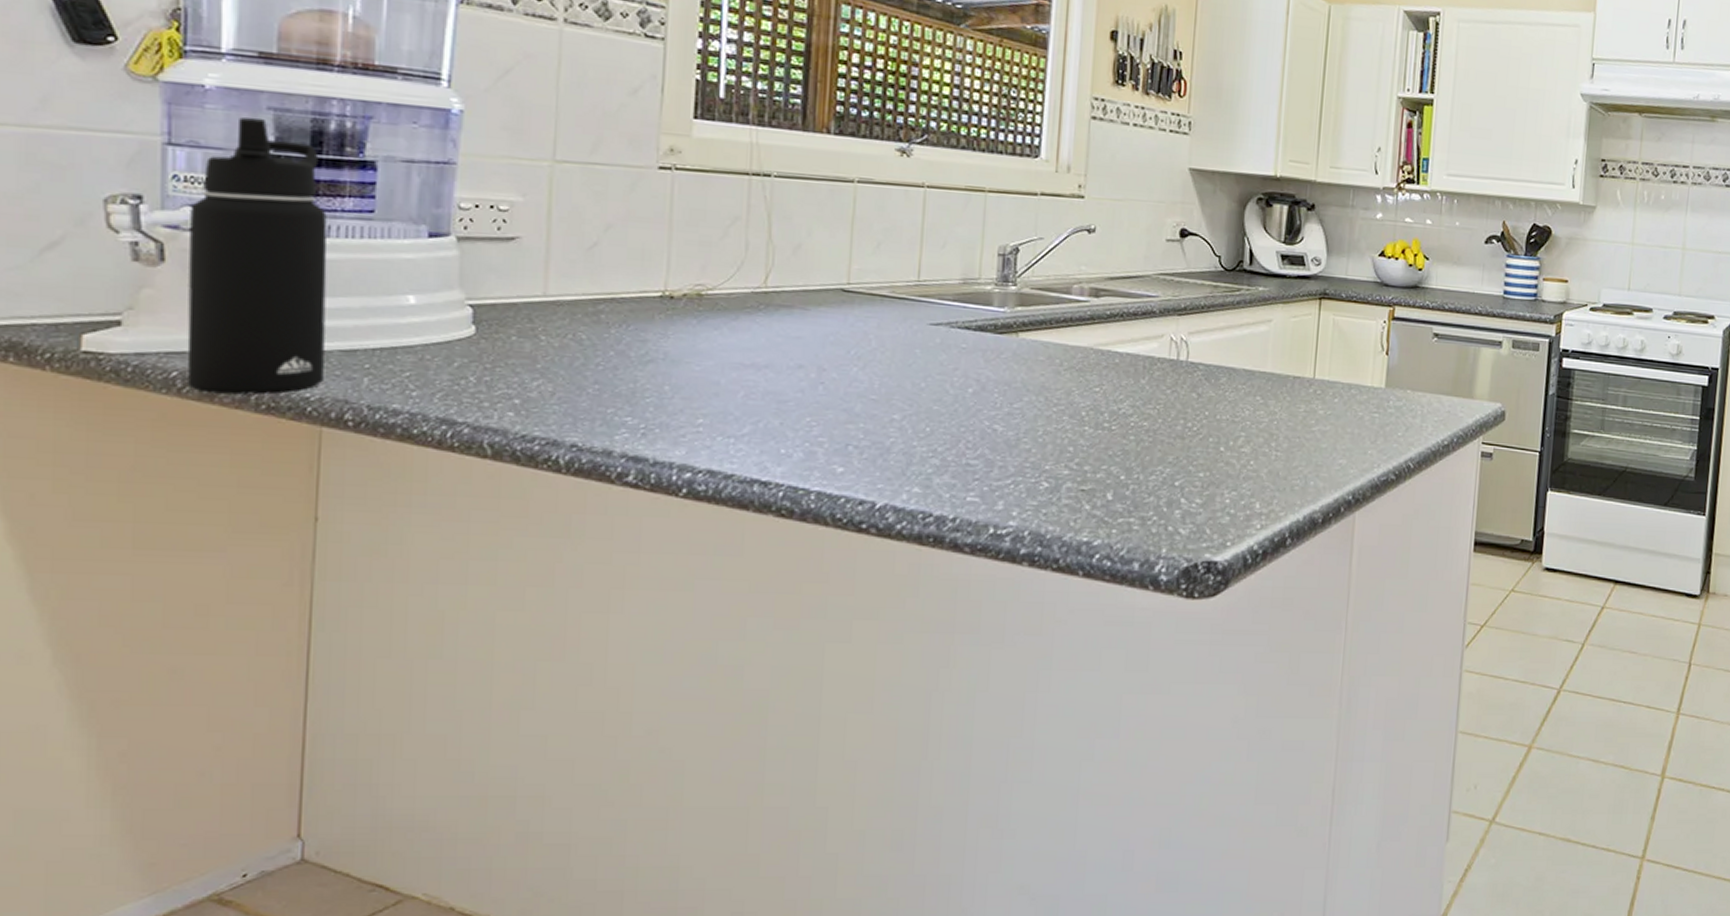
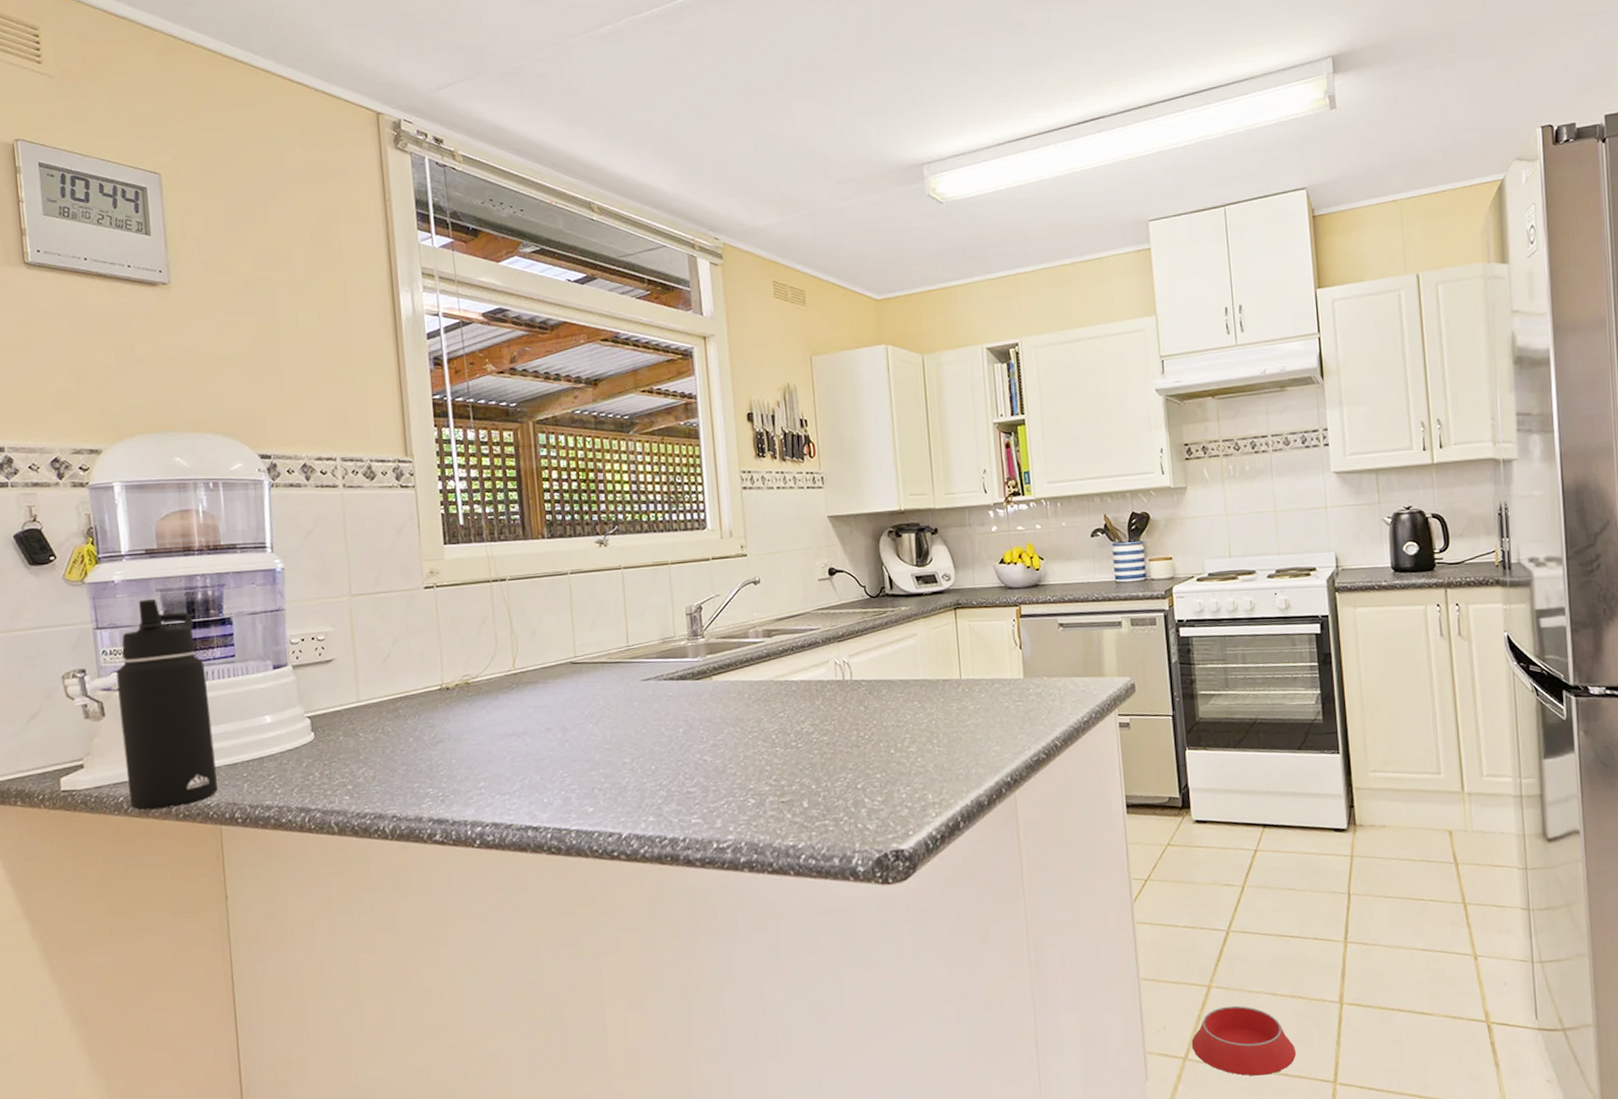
pet bowl: none [1501,769,1609,845] -> present [1191,1005,1297,1076]

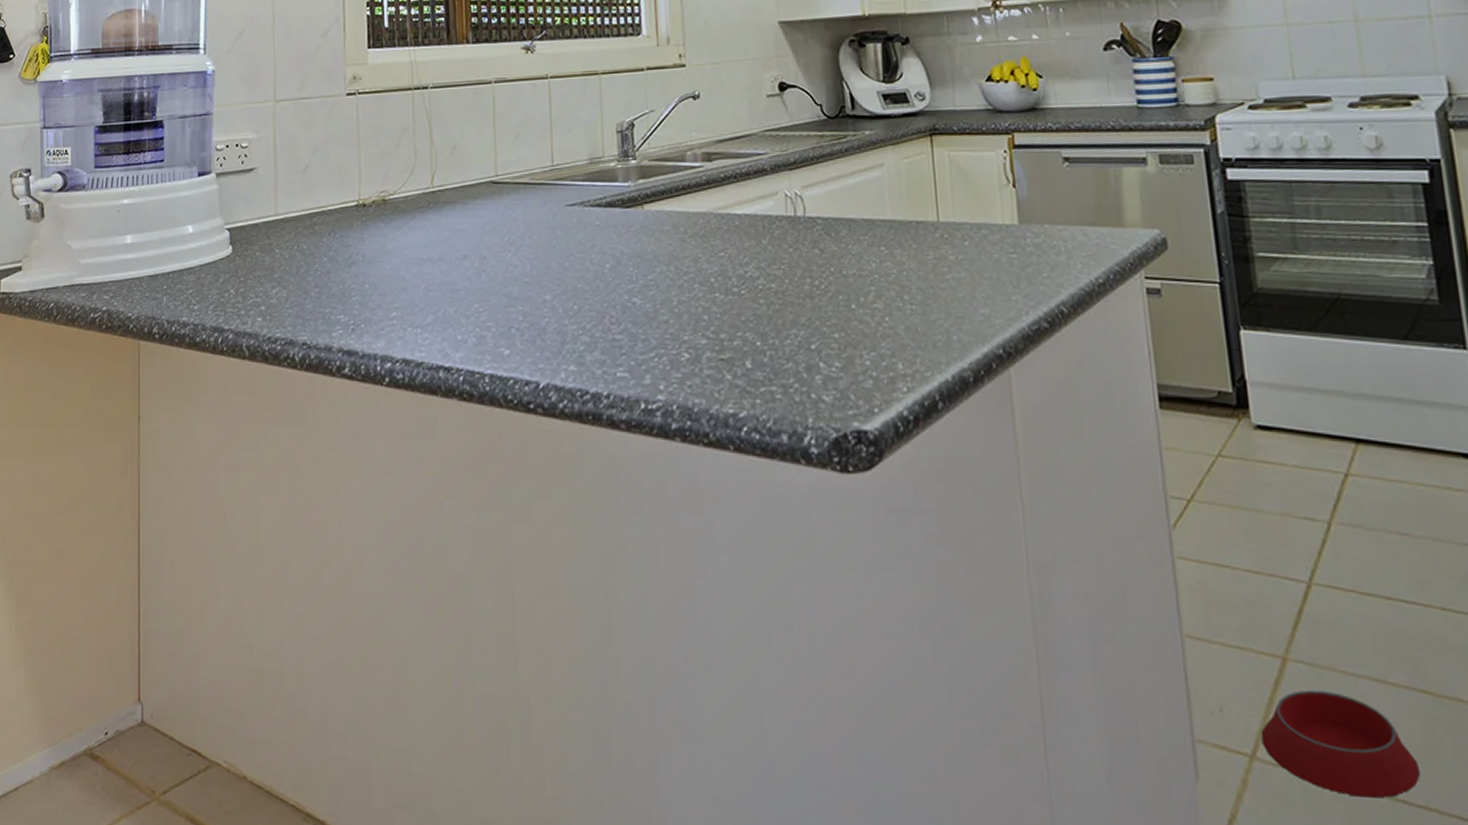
water bottle: present [116,599,218,811] -> none [57,100,139,319]

